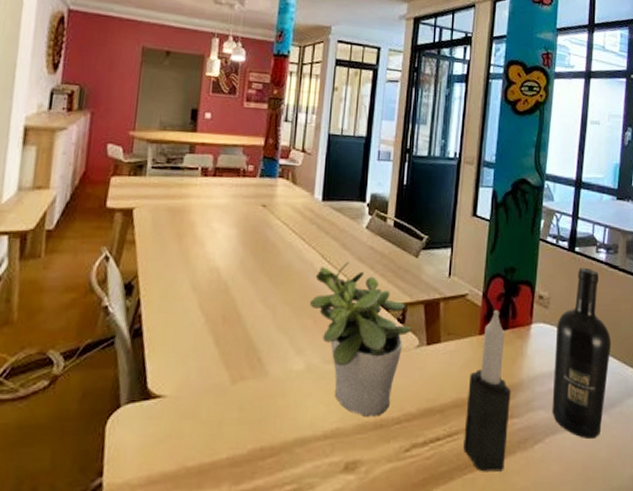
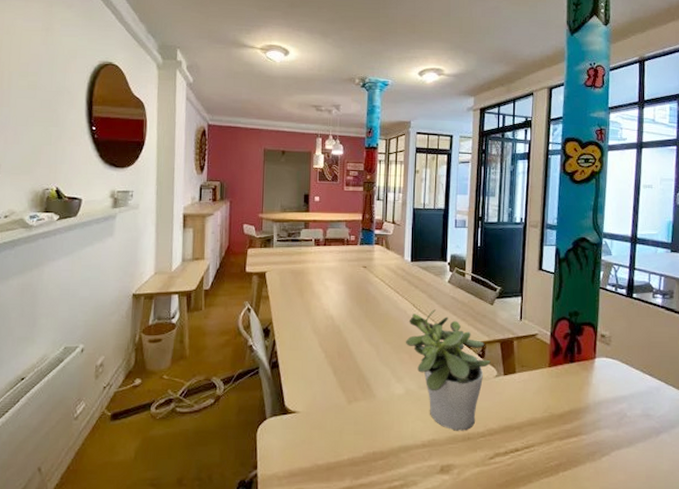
candle: present [464,310,511,472] -> none [539,347,579,478]
wine bottle: present [552,267,611,440] -> none [616,310,670,454]

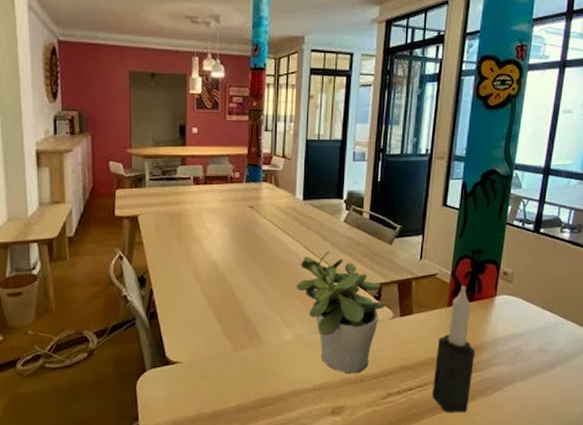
candle: none [539,347,579,478] -> present [432,286,476,413]

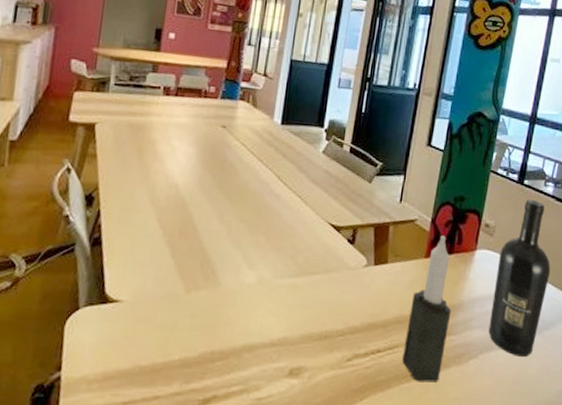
potted plant: present [296,251,387,374] -> none [263,184,361,328]
wine bottle: none [511,246,570,387] -> present [488,199,551,358]

